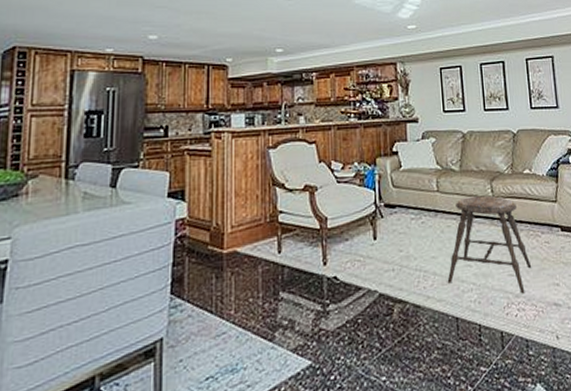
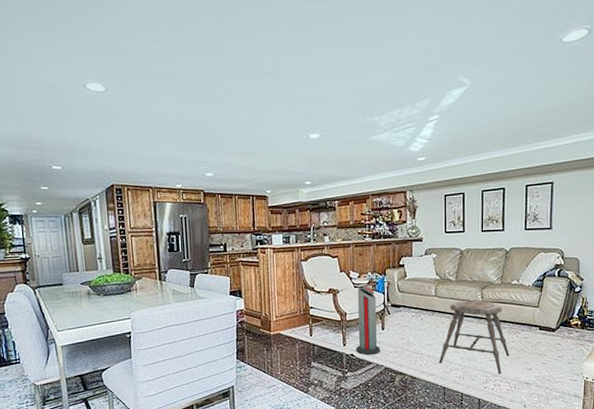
air purifier: none [341,181,373,278] -> present [356,286,381,356]

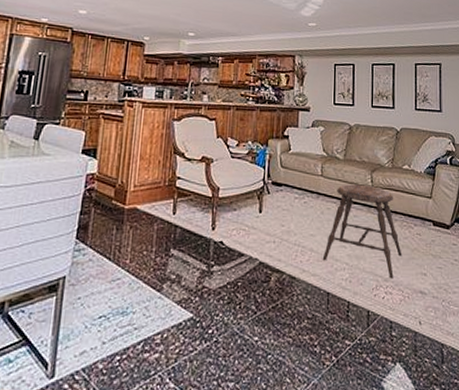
air purifier: present [356,286,381,356] -> none [227,157,256,245]

